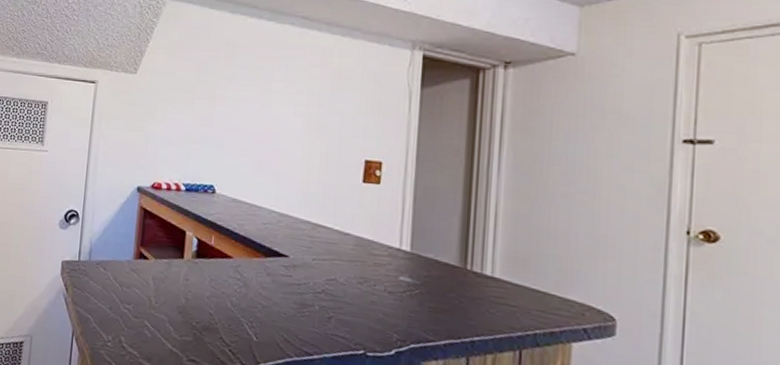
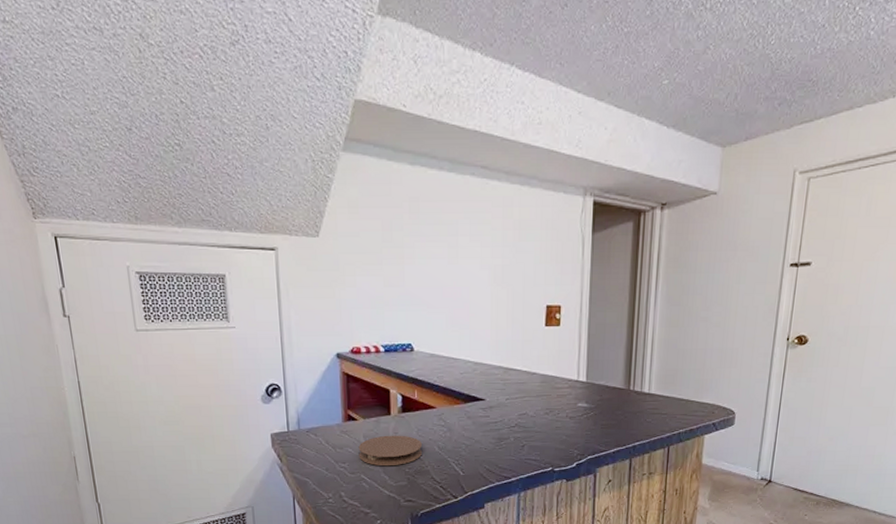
coaster: none [145,280,215,317] -> present [358,435,423,467]

